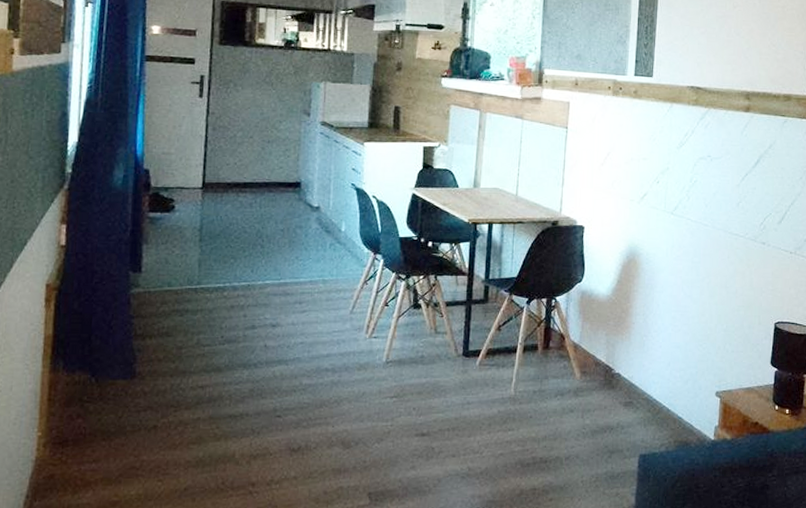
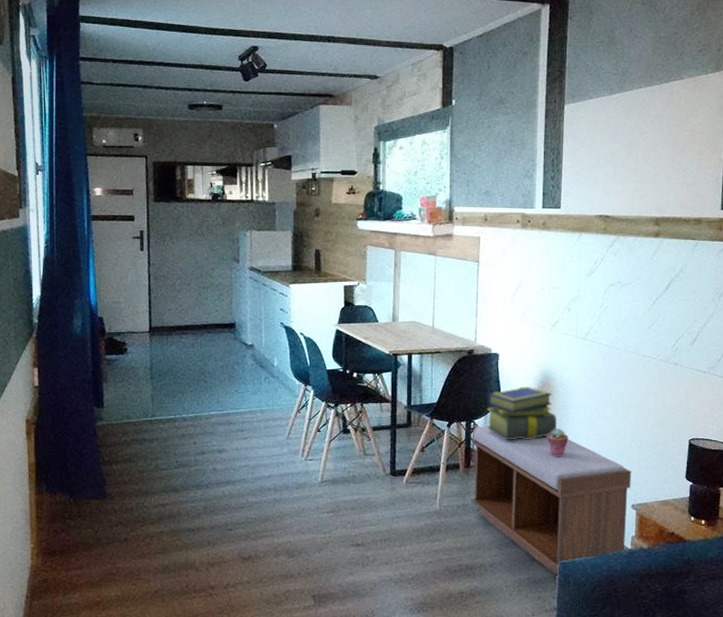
bench: none [548,302,717,470] -> present [471,425,632,576]
stack of books: none [568,262,642,320] -> present [486,386,557,440]
potted succulent: none [630,307,653,340] -> present [546,428,569,457]

